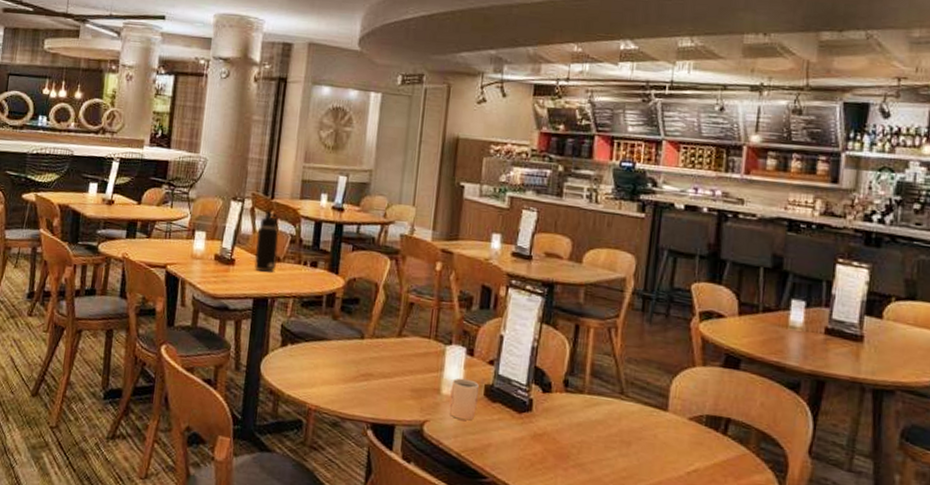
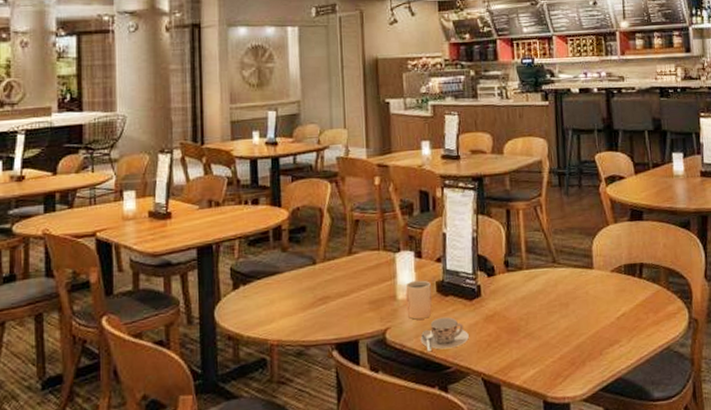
water bottle: present [254,209,279,272] -> none [191,156,217,219]
teacup: none [458,422,512,459] -> present [420,316,469,352]

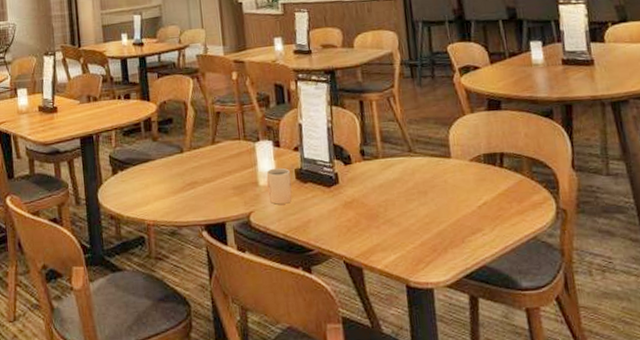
teacup: present [420,316,469,352] -> none [282,202,329,235]

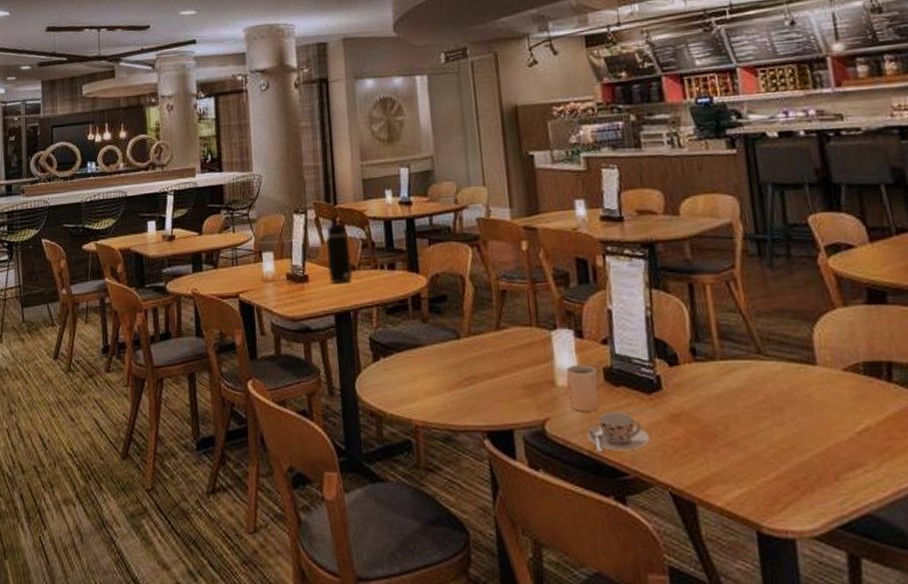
water bottle: none [71,57,95,113] -> present [325,216,353,284]
teacup: none [282,202,329,235] -> present [587,411,650,453]

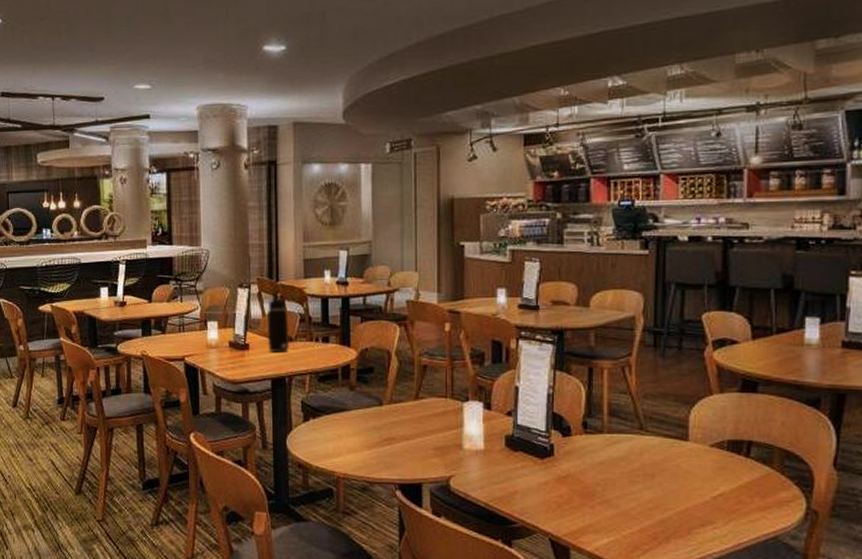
mug: present [565,364,601,412] -> none [472,432,501,471]
teacup: present [587,411,650,453] -> none [485,472,538,505]

